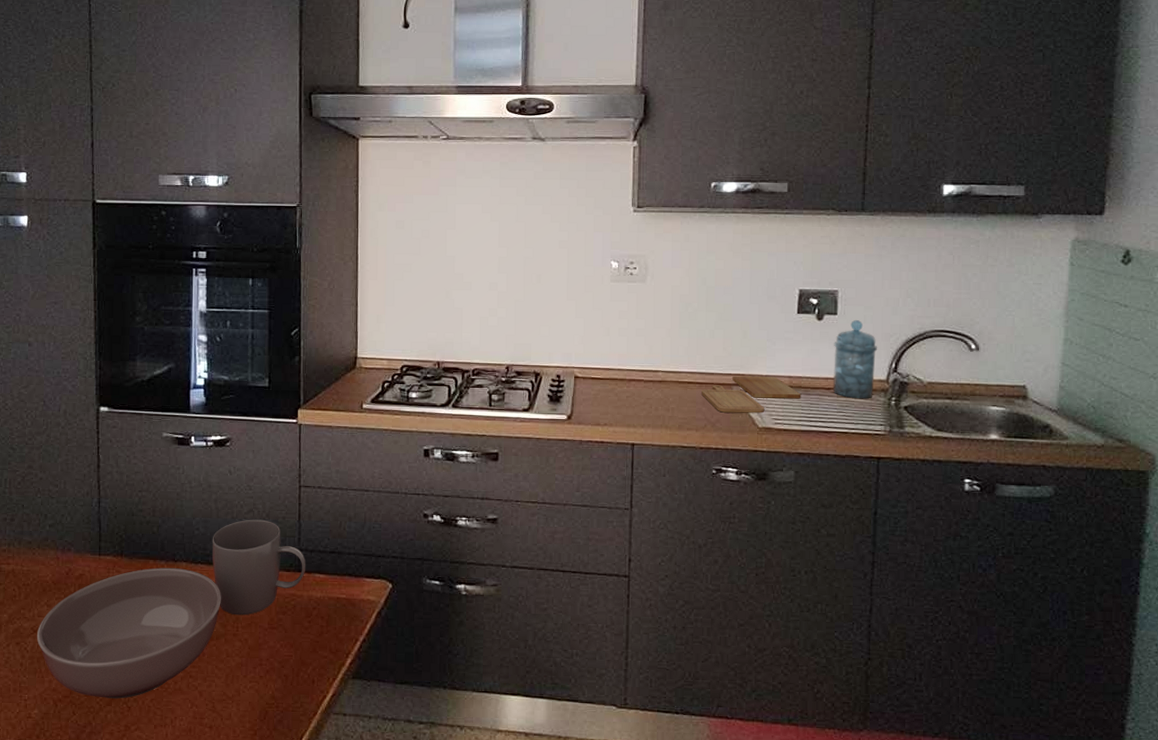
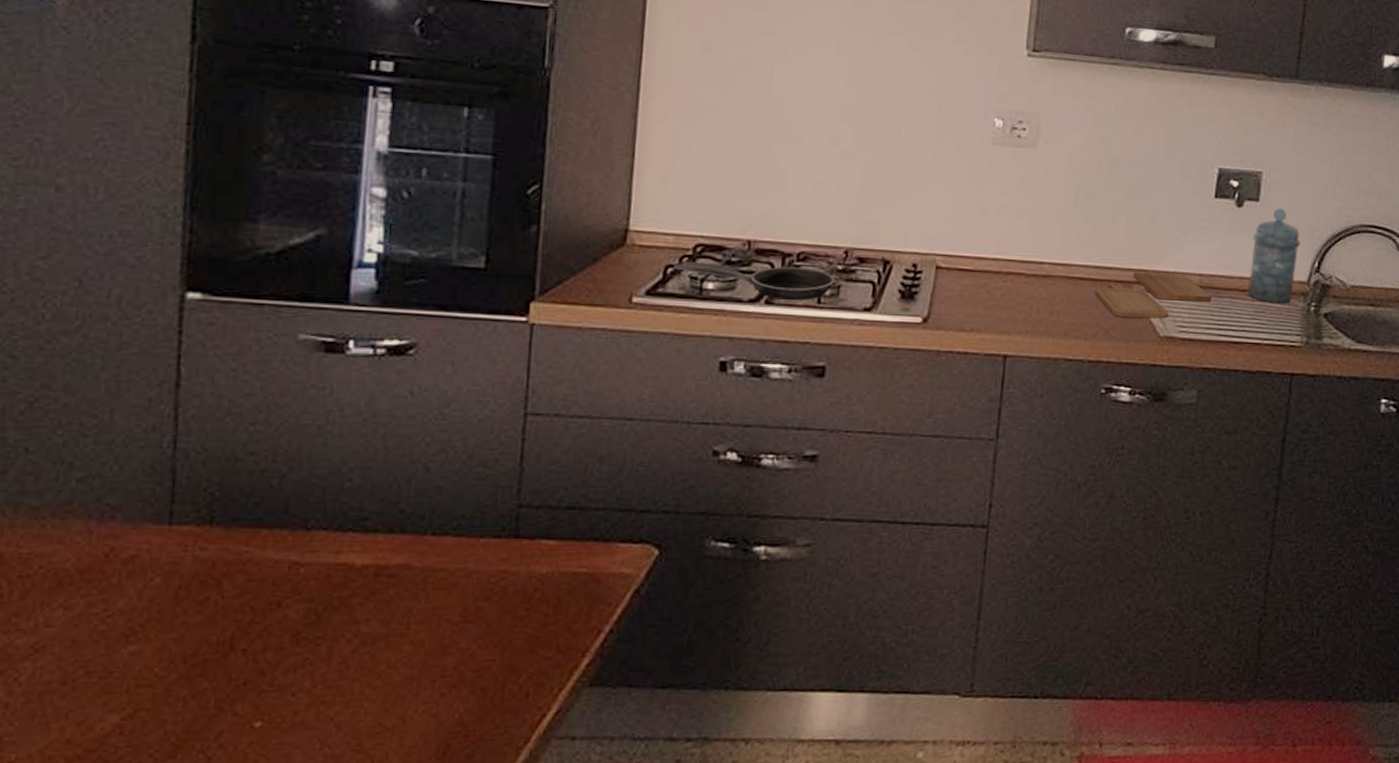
bowl: present [37,567,222,699] -> none [40,540,385,748]
mug: present [211,519,306,616] -> none [372,463,528,606]
frying pan: none [388,378,501,405] -> present [673,261,836,302]

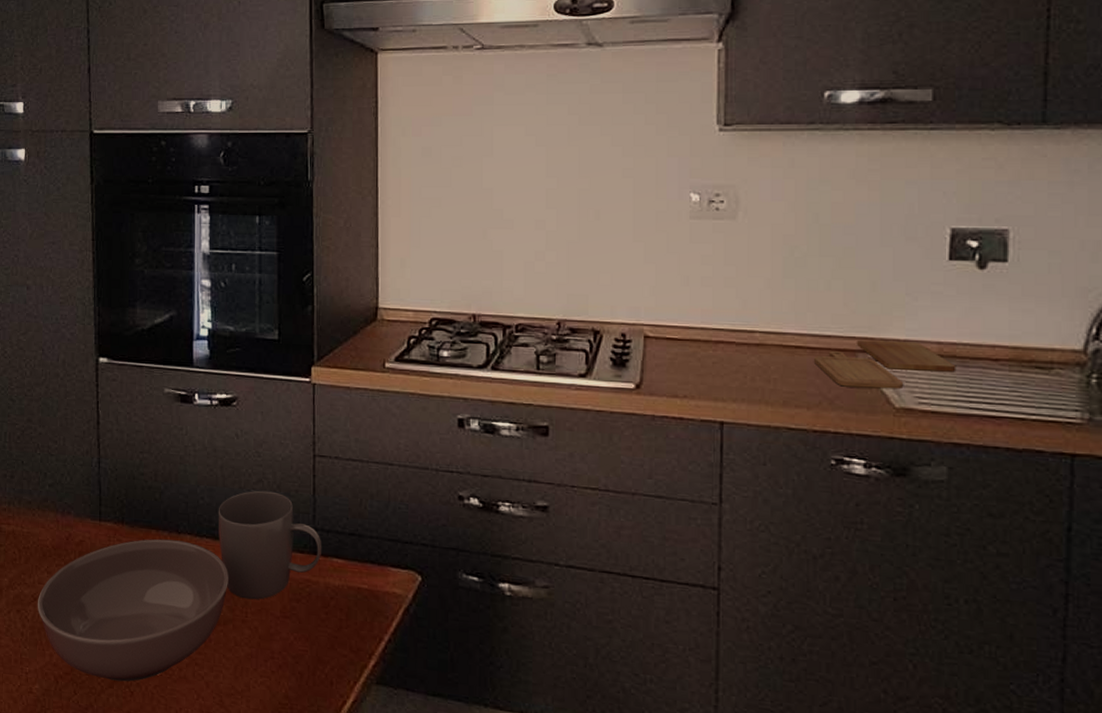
bowl: none [40,540,385,748] -> present [38,538,230,682]
mug: none [372,463,528,606] -> present [217,490,323,600]
frying pan: present [673,261,836,302] -> none [415,332,552,368]
canister: present [1247,209,1301,304] -> none [1002,269,1070,375]

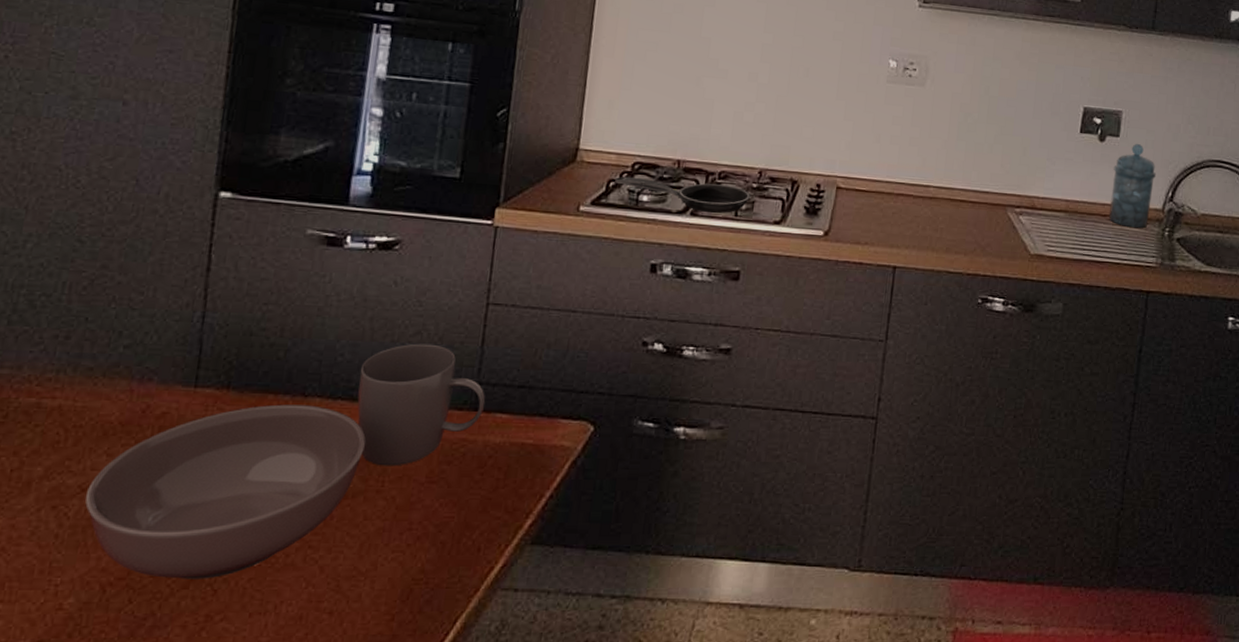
frying pan: none [415,332,552,368] -> present [615,176,751,214]
chopping board: present [814,351,904,390] -> none [974,205,1039,239]
cutting board: present [857,339,956,372] -> none [1007,196,1077,225]
canister: none [1002,269,1070,375] -> present [1108,144,1157,228]

